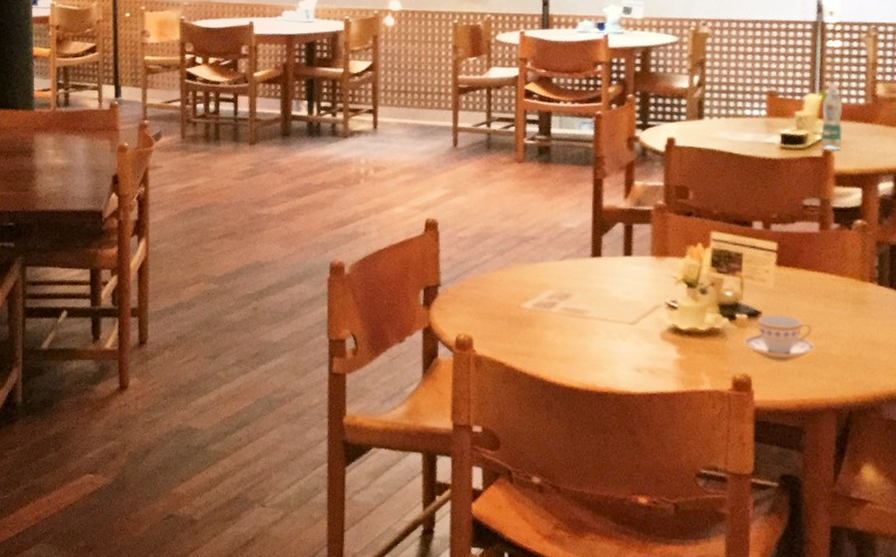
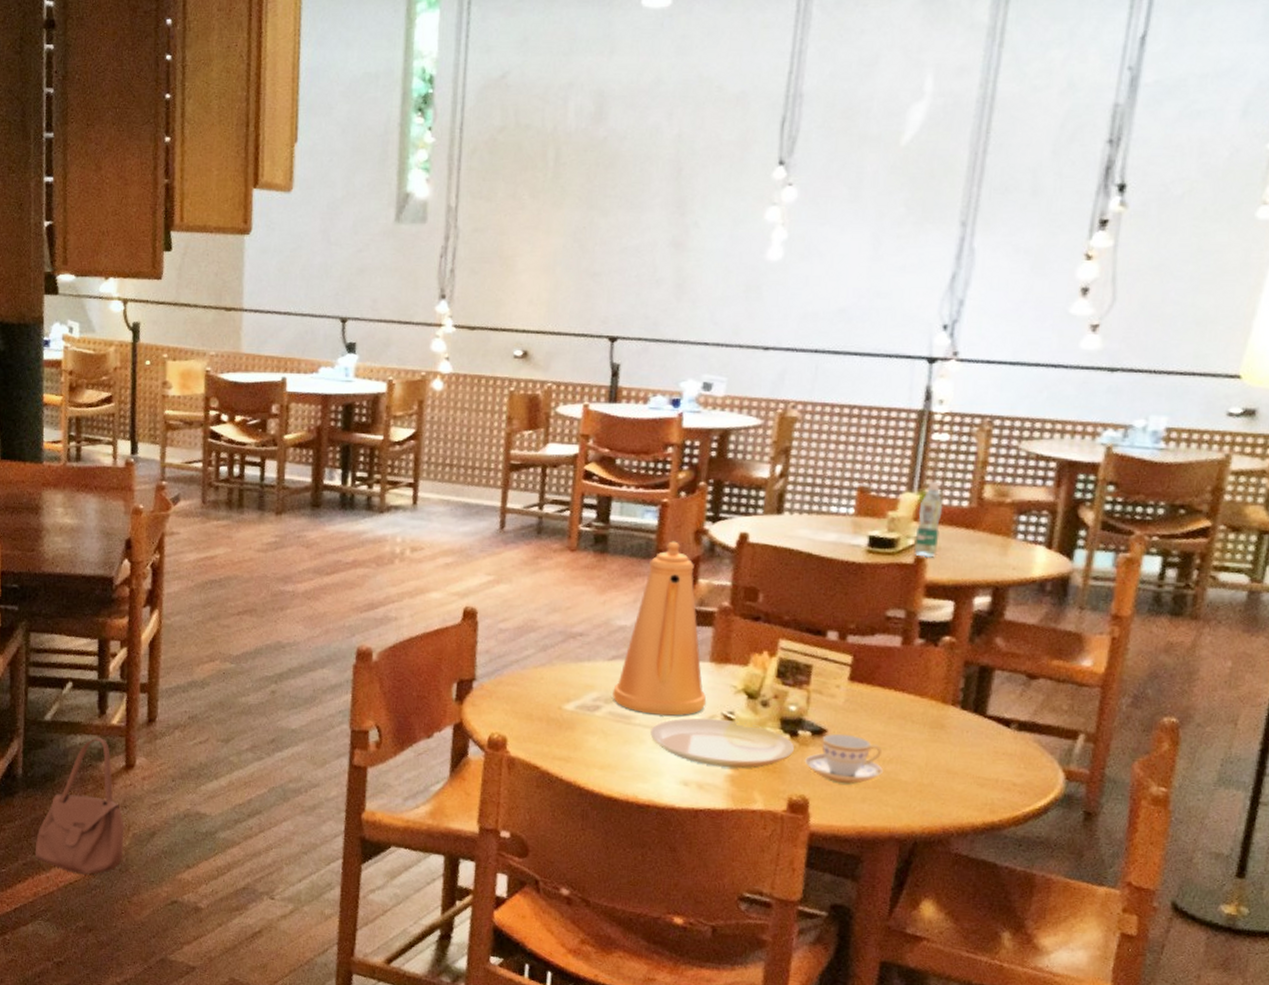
handbag: none [35,362,121,495] -> present [34,737,125,874]
coffee pot: none [566,148,651,308] -> present [613,541,707,716]
plate: none [603,308,733,352] -> present [650,718,794,768]

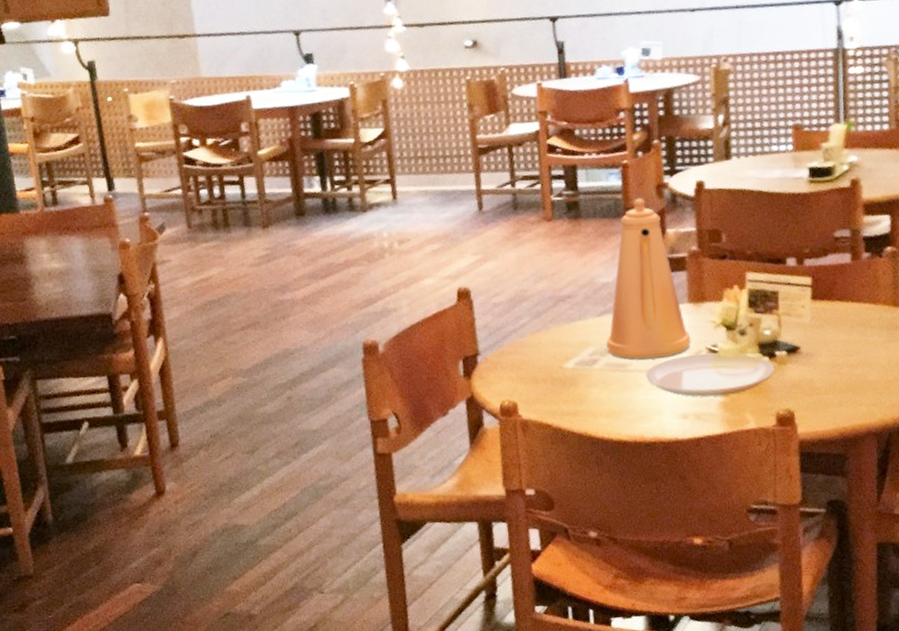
handbag: present [34,737,125,874] -> none [78,470,169,606]
teacup: present [804,733,884,784] -> none [784,347,854,392]
bottle: present [913,482,943,558] -> none [847,111,869,180]

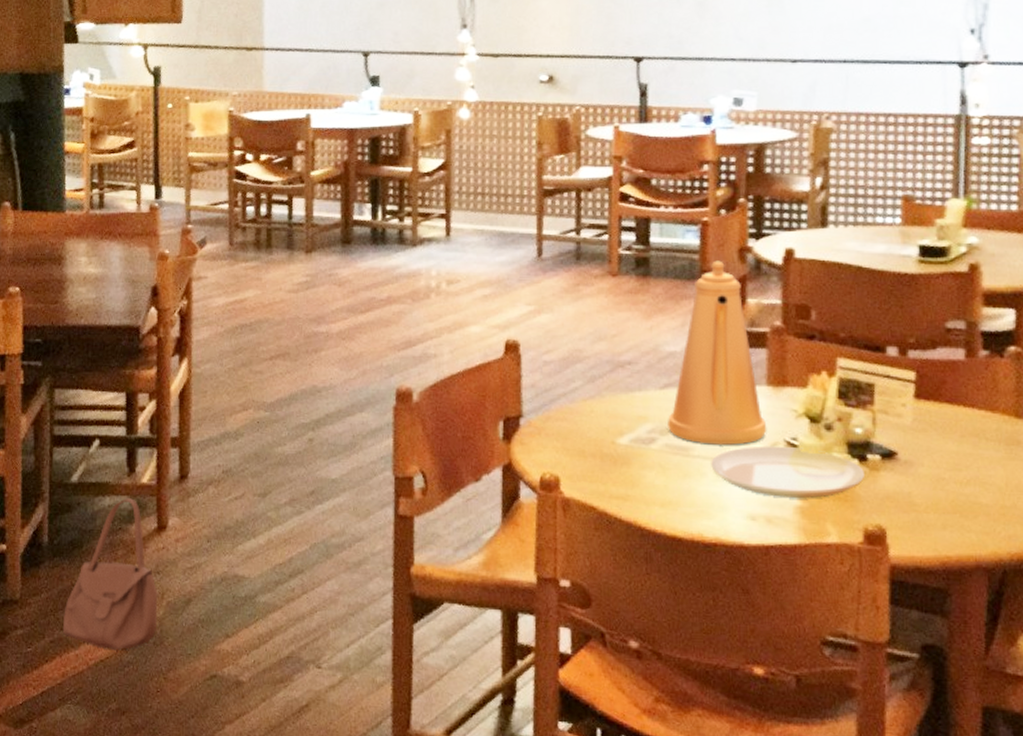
handbag: none [78,470,169,606] -> present [62,498,158,650]

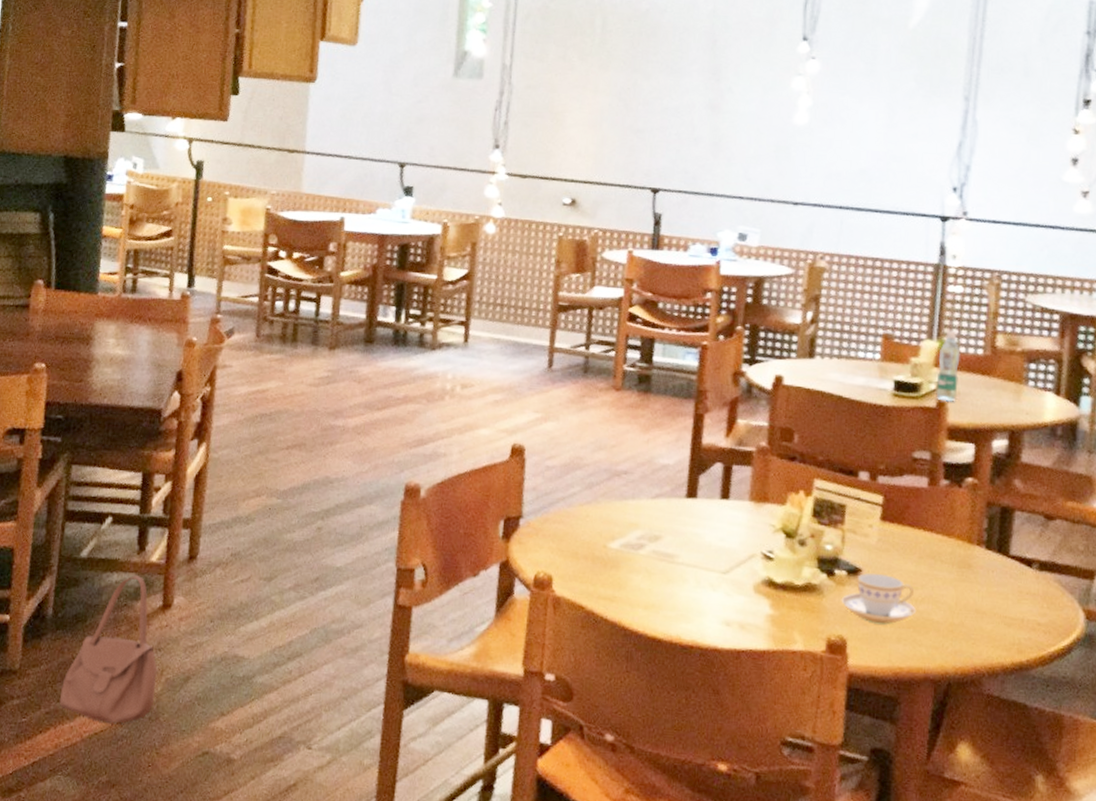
coffee pot: present [668,260,767,445] -> none [656,382,747,555]
plate: present [711,445,864,498] -> none [693,556,831,608]
teacup: none [876,455,962,509] -> present [841,572,917,623]
bottle: none [965,187,992,265] -> present [935,331,960,402]

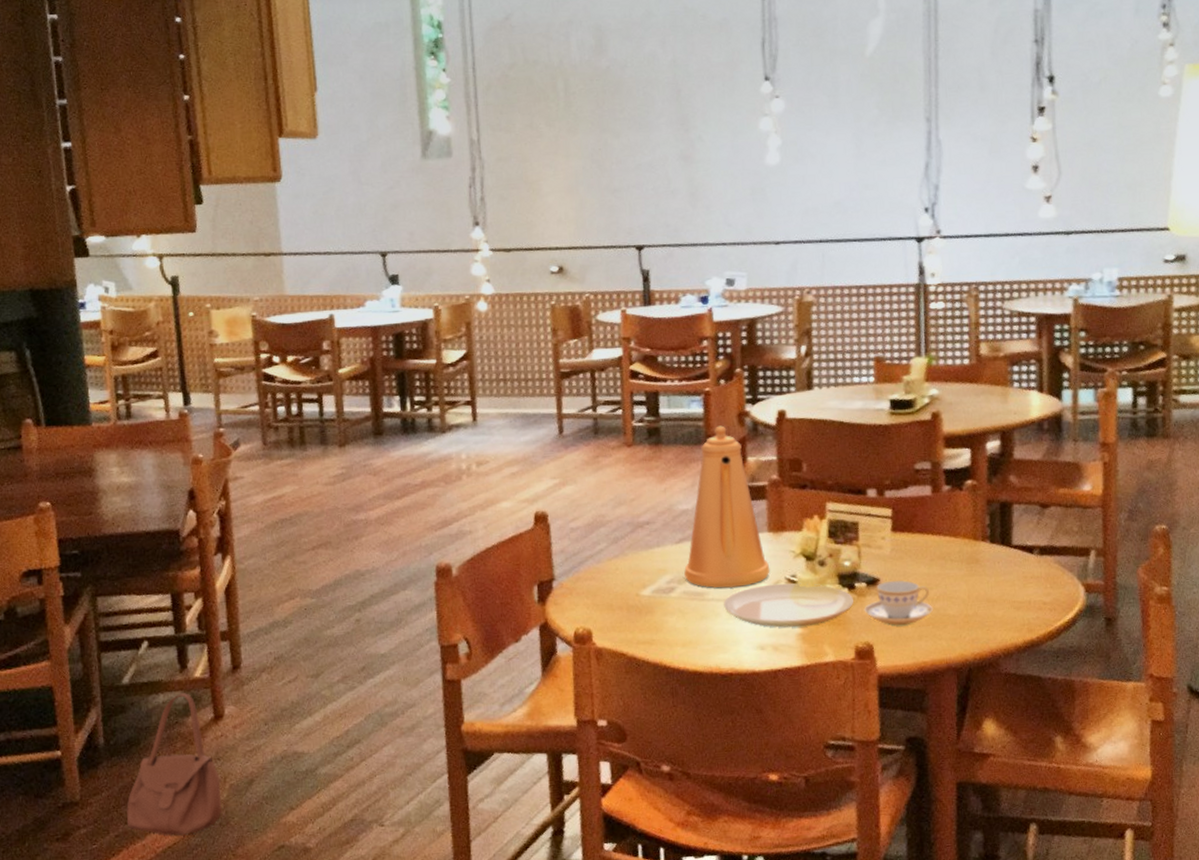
coffee pot: none [656,382,747,555] -> present [684,425,770,588]
plate: none [693,556,831,608] -> present [724,583,853,628]
bottle: present [935,331,960,402] -> none [928,345,950,413]

